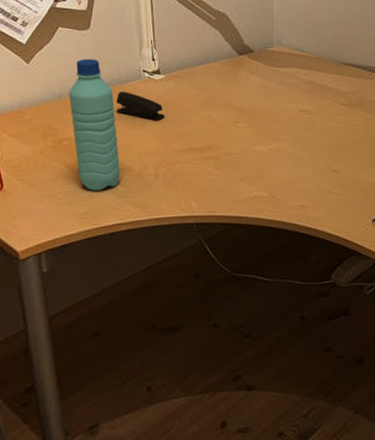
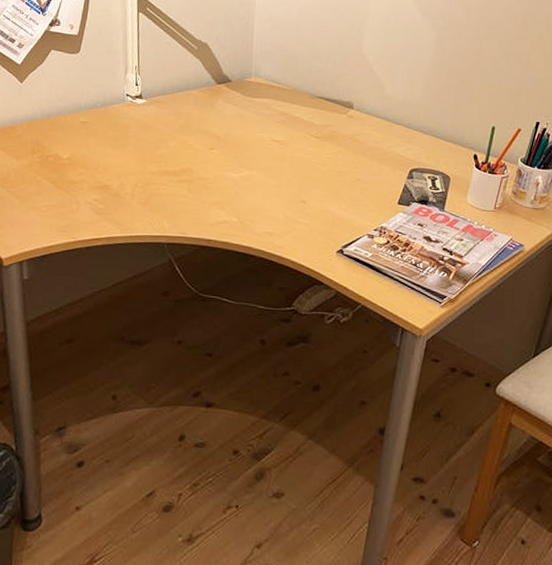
water bottle: present [68,59,120,191] -> none [56,81,100,206]
stapler: present [116,92,165,120] -> none [99,114,144,142]

